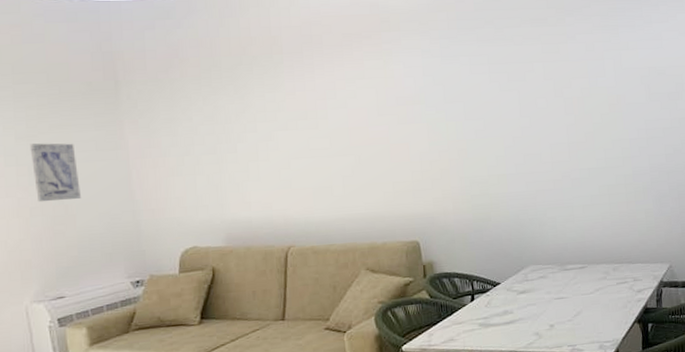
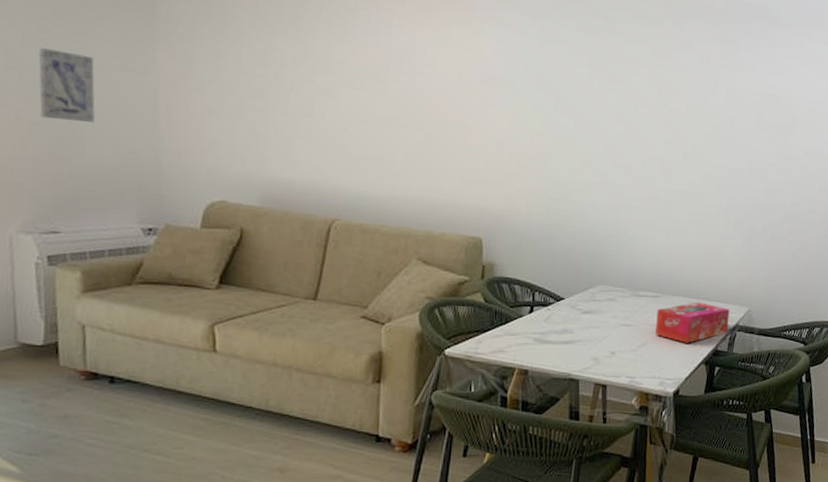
tissue box: none [585,266,654,306] -> present [655,302,730,343]

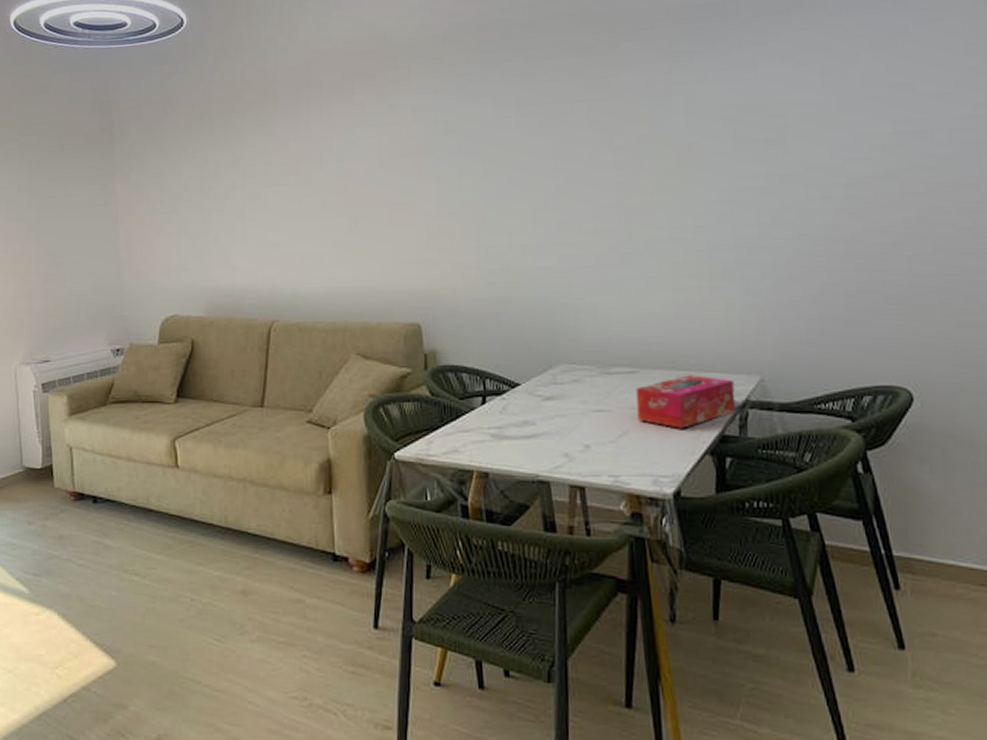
wall art: present [38,48,95,122] -> none [29,197,71,259]

